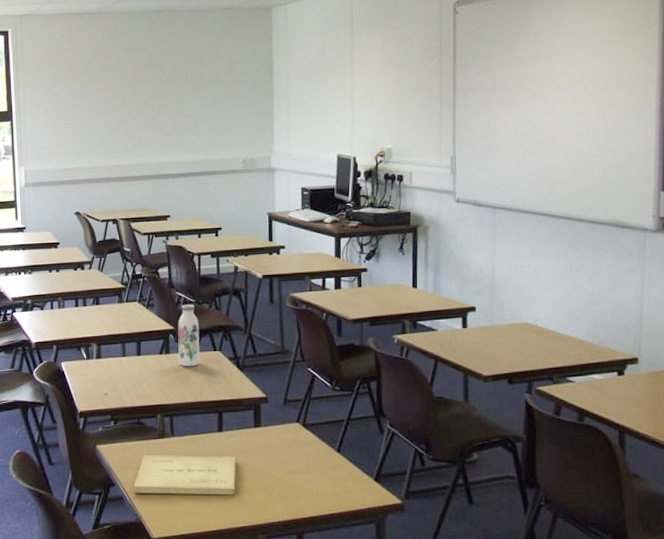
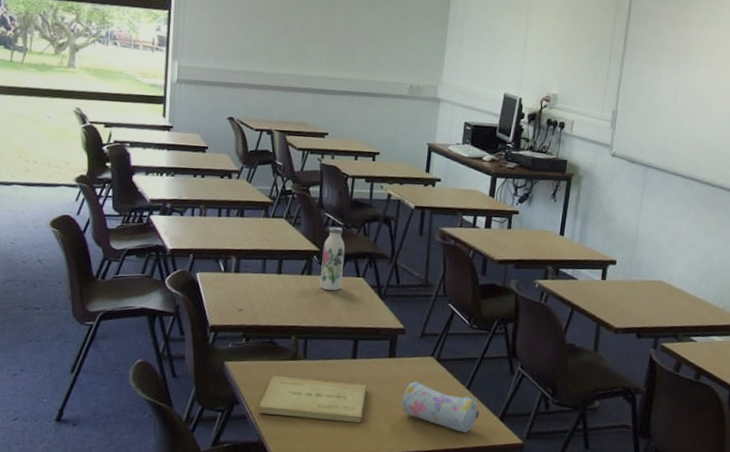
pencil case: none [272,449,353,497] -> present [401,382,479,433]

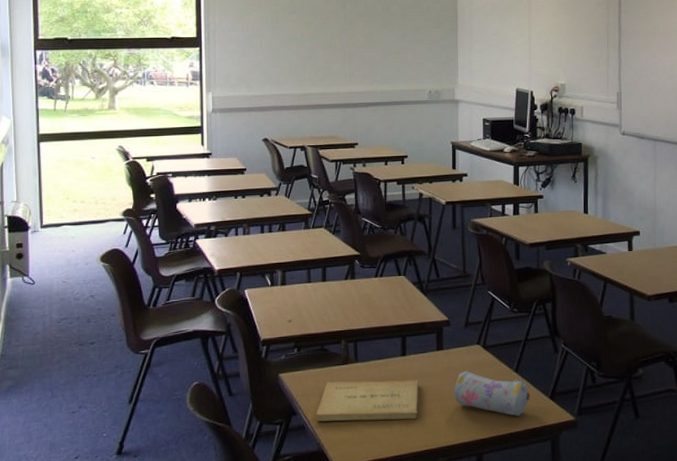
water bottle: present [320,227,345,291] -> none [363,230,384,292]

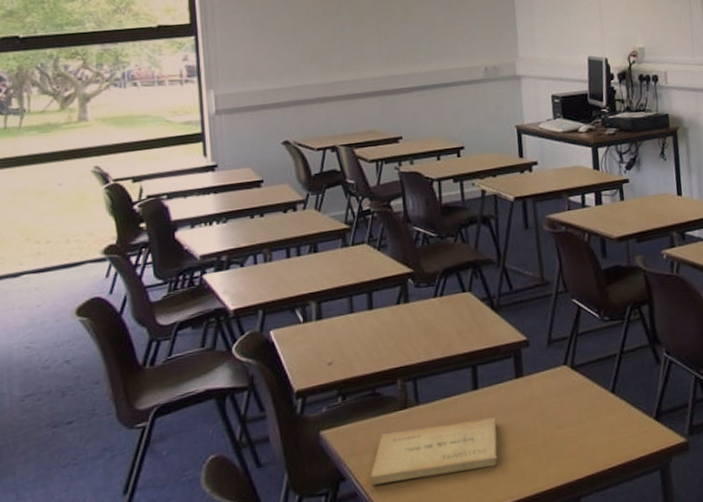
pencil case: present [453,371,530,416] -> none [539,399,631,447]

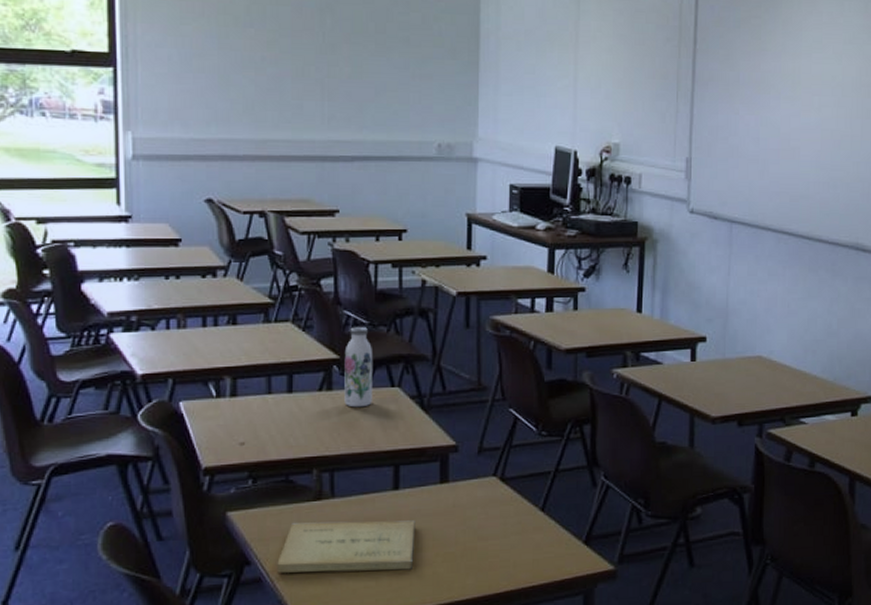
water bottle: none [417,240,446,316] -> present [344,327,372,408]

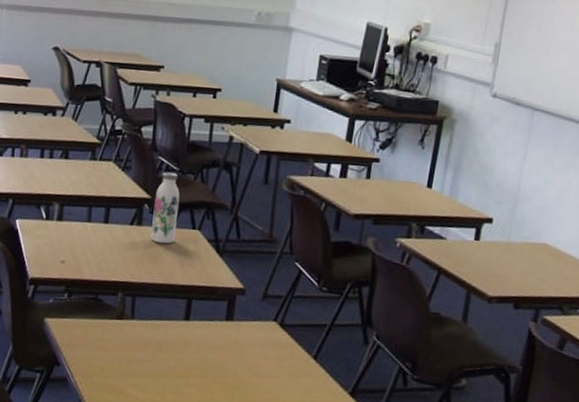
book: present [277,520,415,573] -> none [80,336,200,392]

